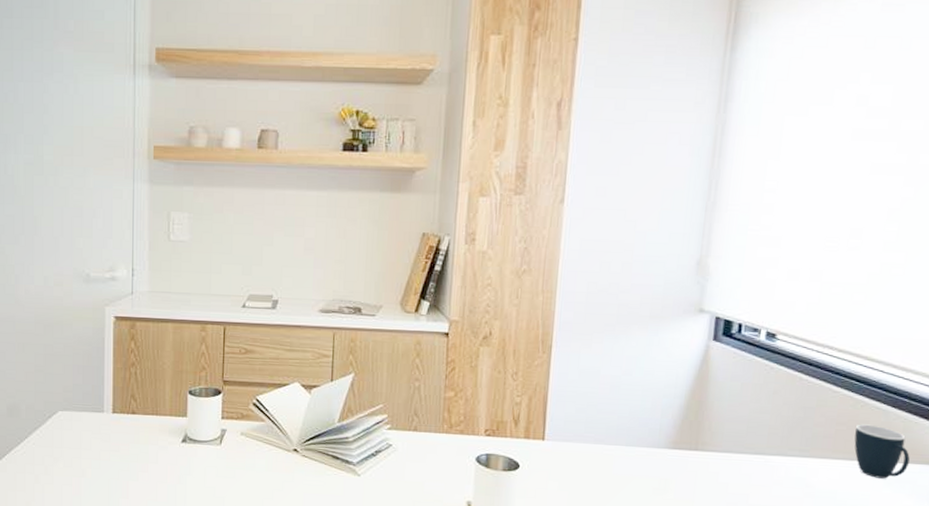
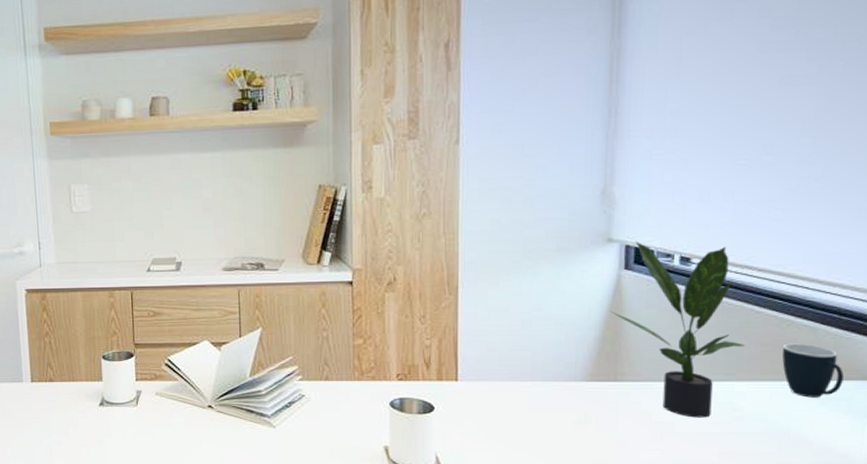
potted plant: none [697,314,821,492] -> present [611,242,745,418]

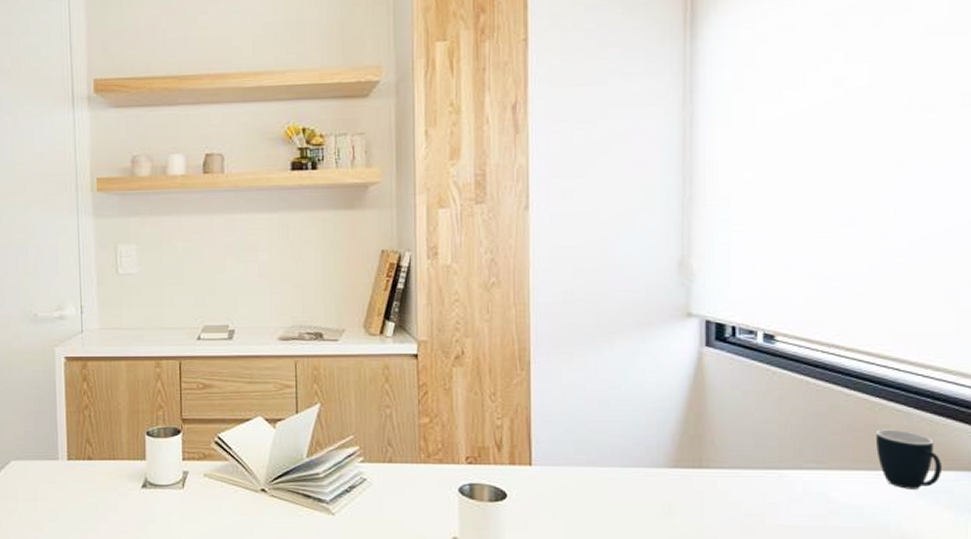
potted plant: present [611,242,745,418] -> none [693,317,836,510]

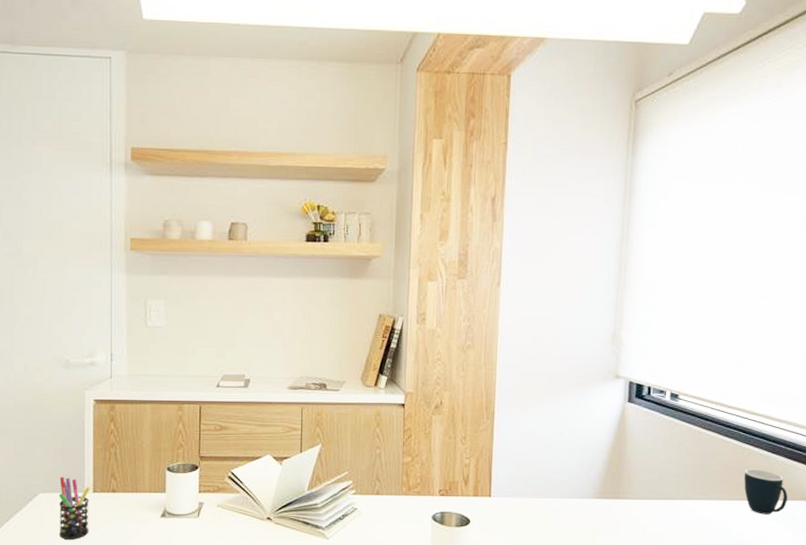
pen holder: none [31,442,65,512] -> present [59,476,90,539]

